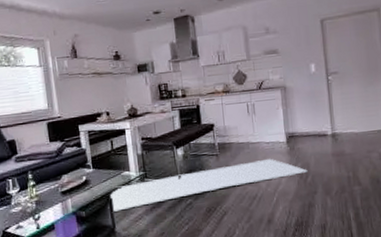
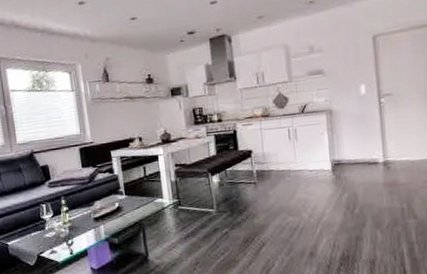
rug: present [109,158,308,212] -> none [142,187,355,240]

